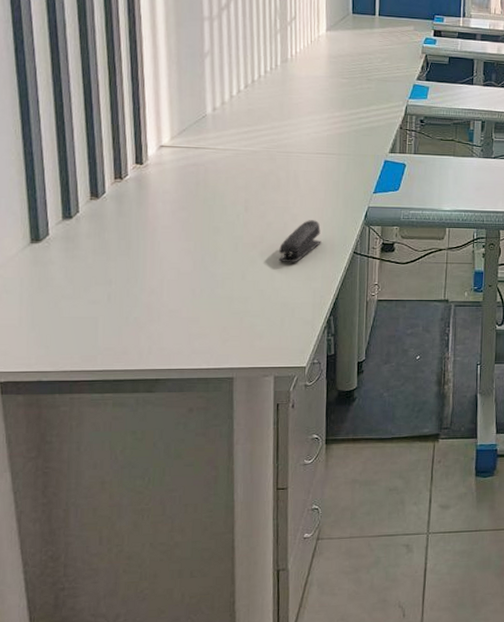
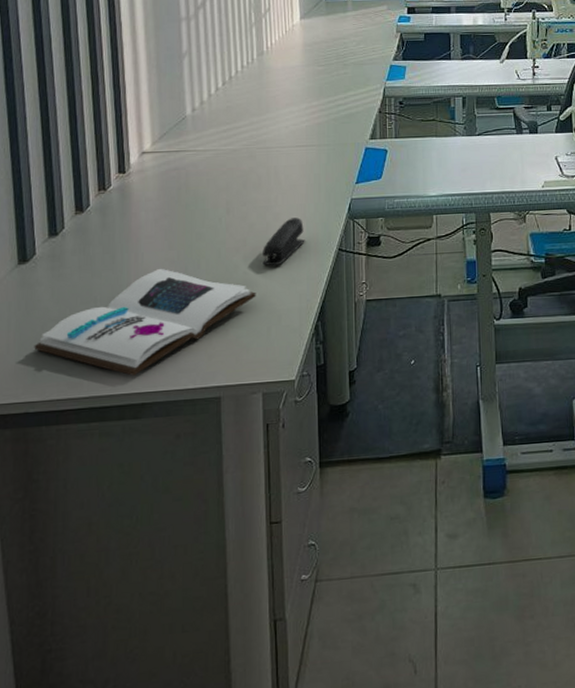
book: none [47,257,272,354] -> present [34,268,256,376]

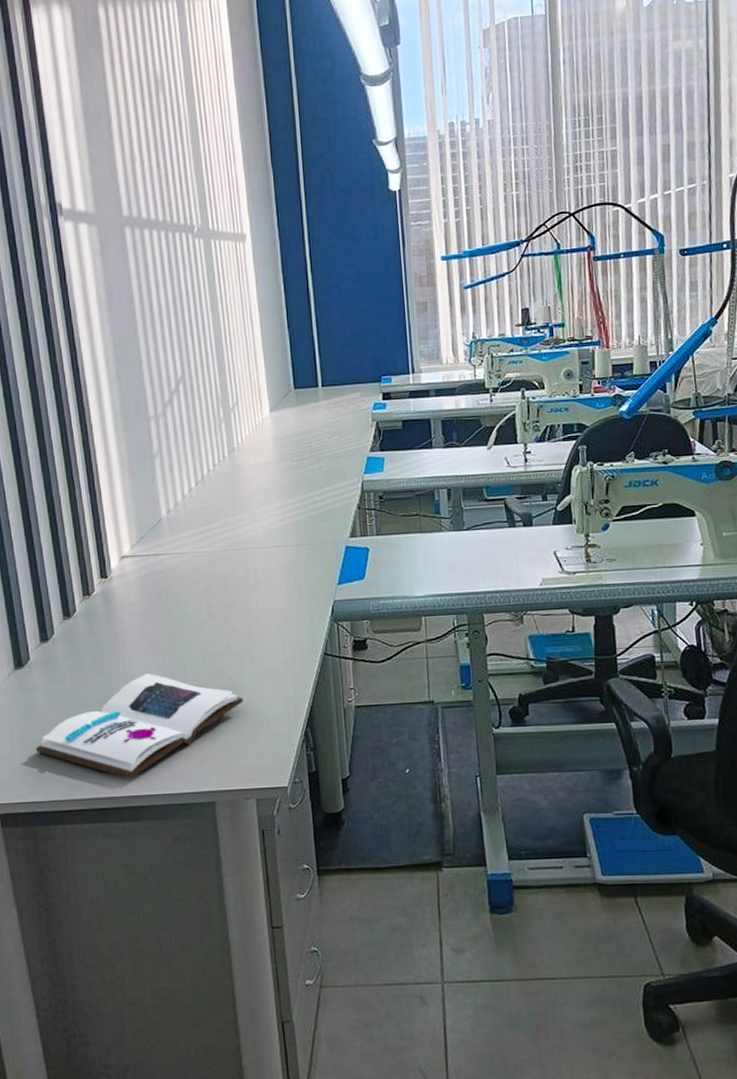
stapler: present [263,217,305,266] -> none [247,621,289,671]

